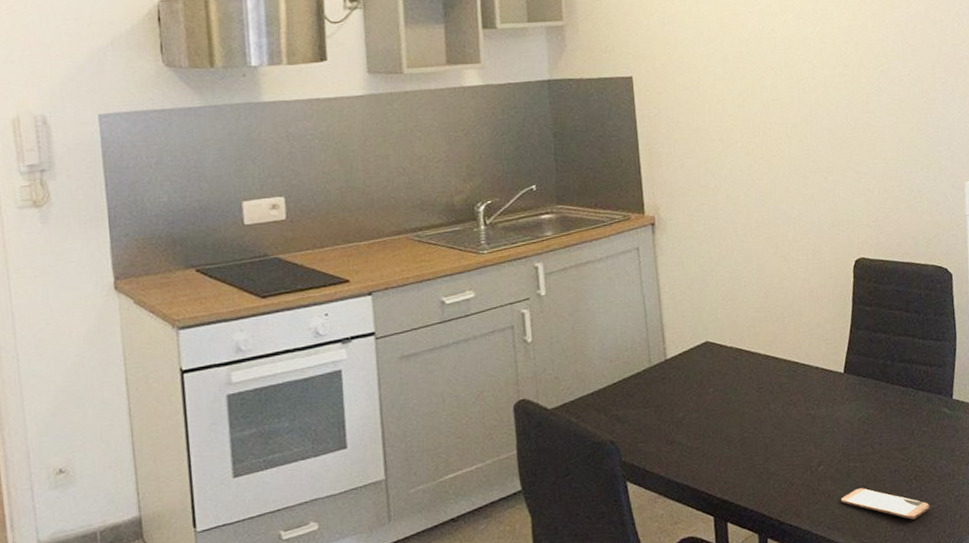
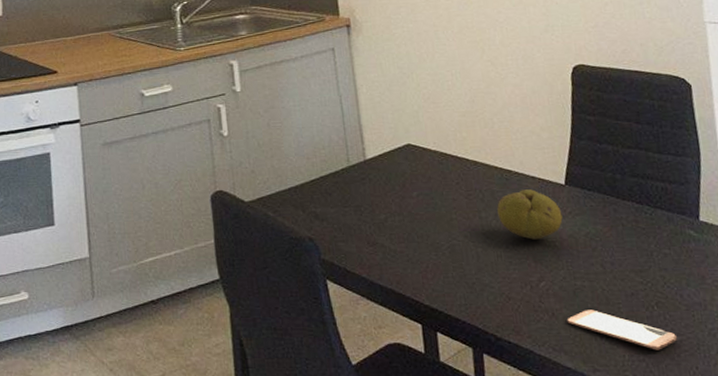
fruit: none [784,379,841,427] -> present [497,189,563,240]

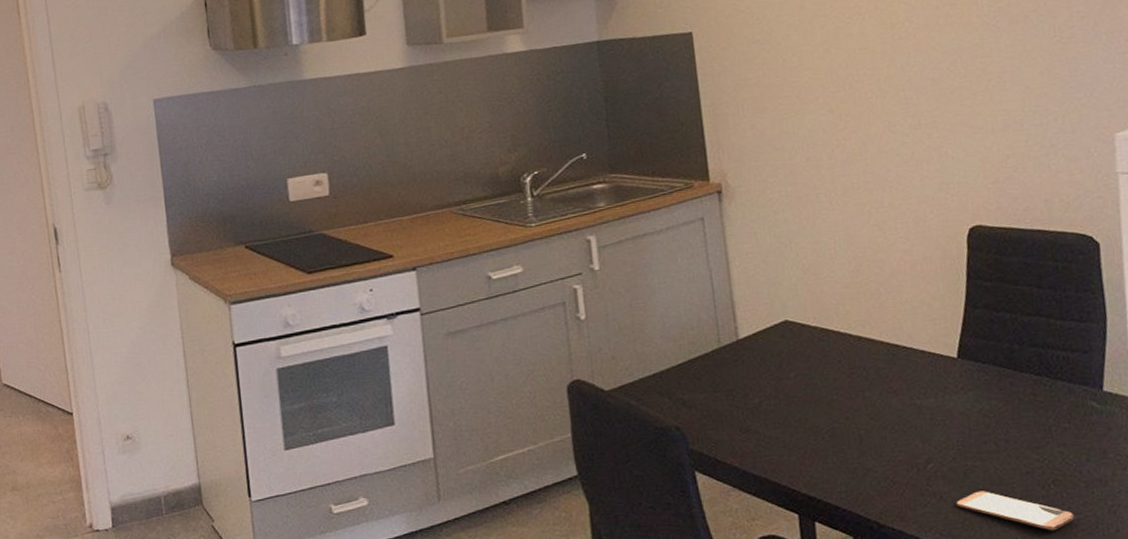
fruit: present [497,189,563,240] -> none [882,364,954,419]

